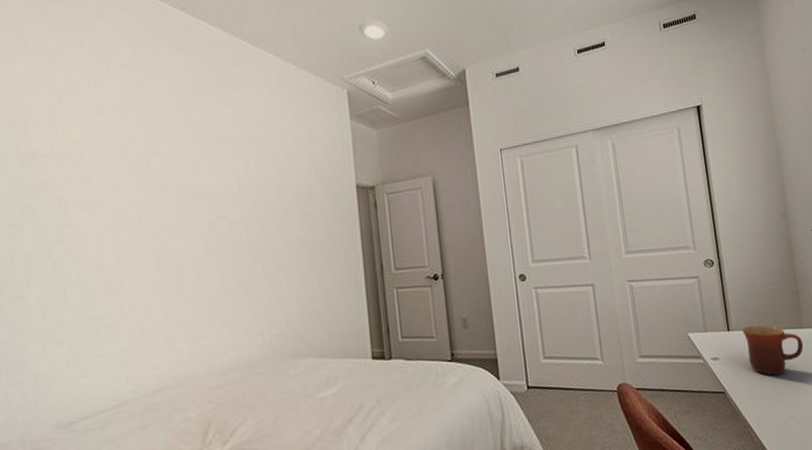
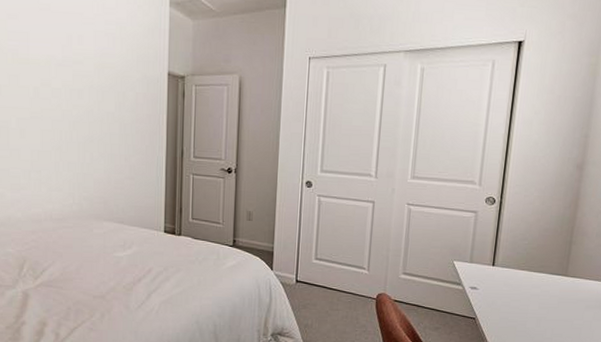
mug: present [742,325,804,376] -> none [505,265,563,313]

